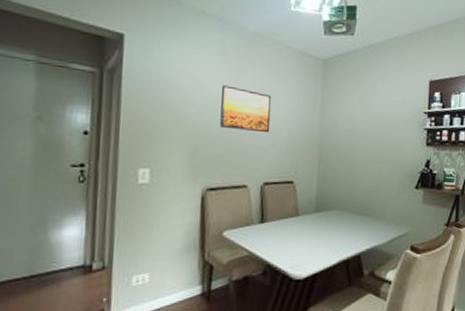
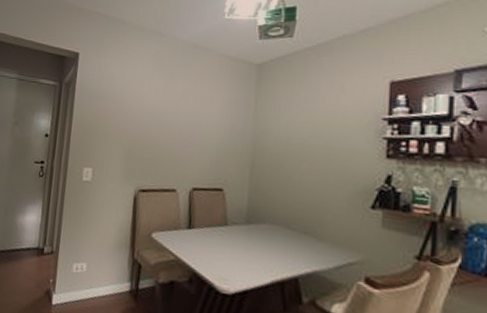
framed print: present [220,85,272,133] -> none [153,93,203,139]

